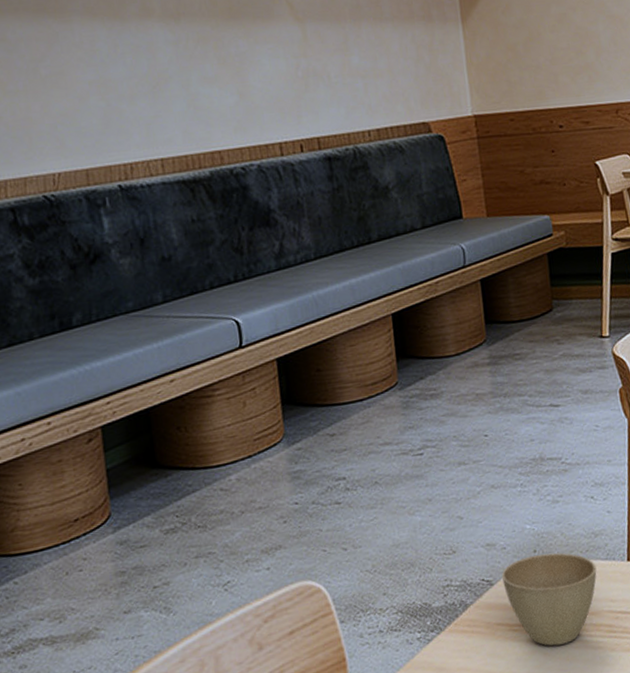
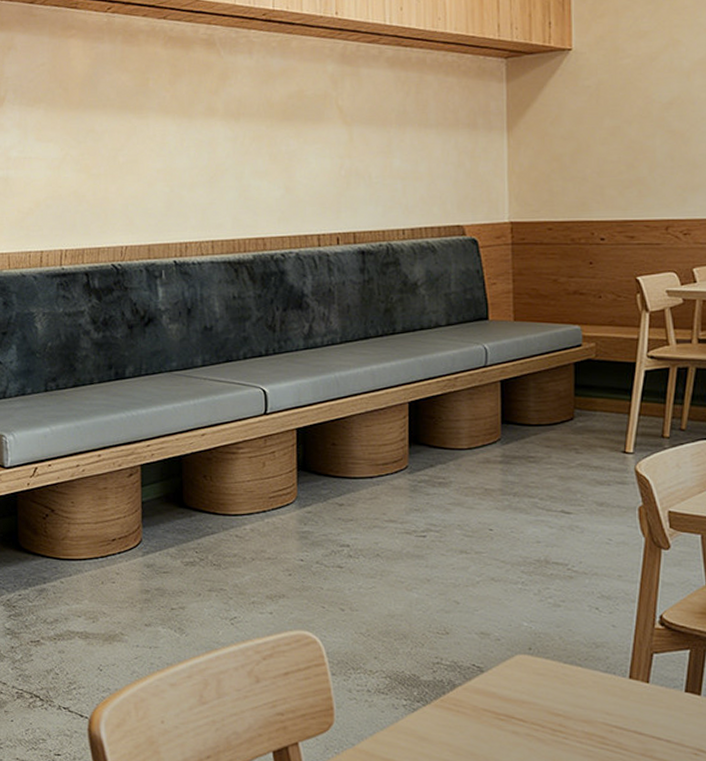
cup: present [502,552,597,646] -> none [494,652,594,744]

